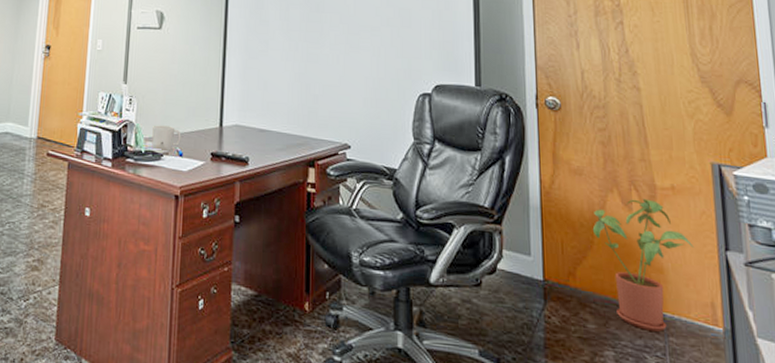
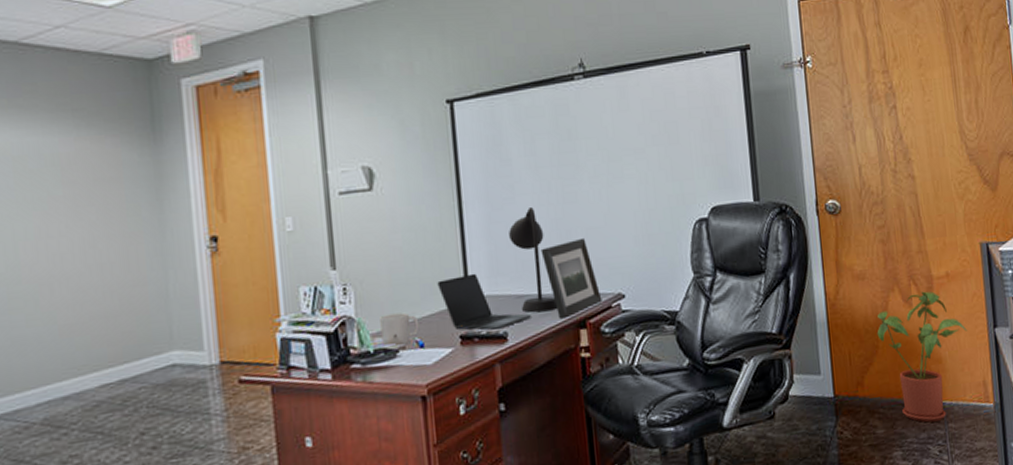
laptop: none [199,105,269,154] -> present [437,273,531,331]
desk lamp: none [260,61,293,148] -> present [509,207,558,313]
picture frame: none [284,92,331,156] -> present [541,237,602,320]

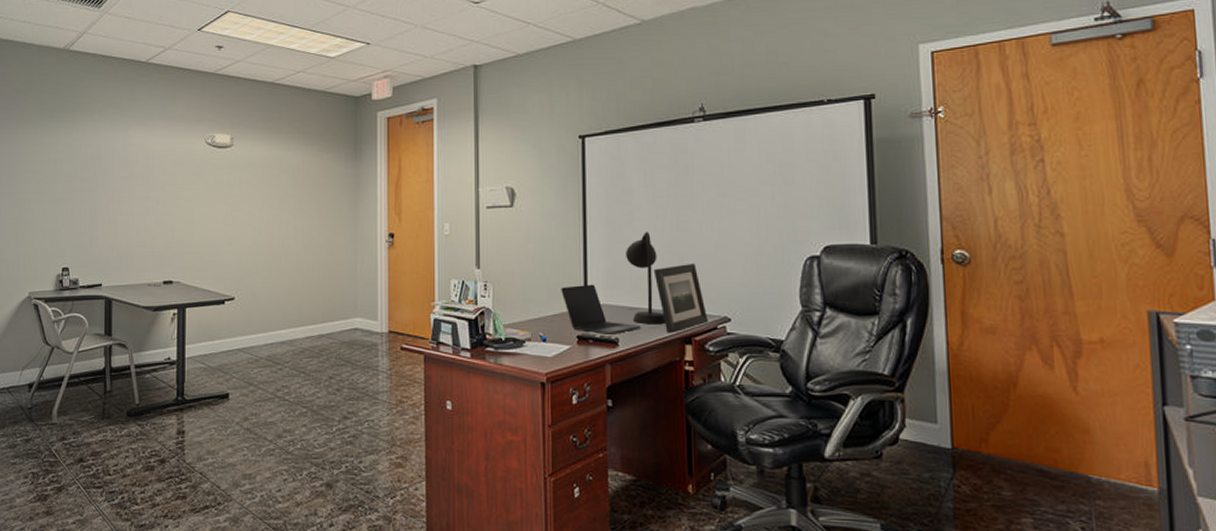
mug: present [380,312,420,348] -> none [512,310,544,338]
house plant: present [877,291,967,423] -> none [1007,355,1125,495]

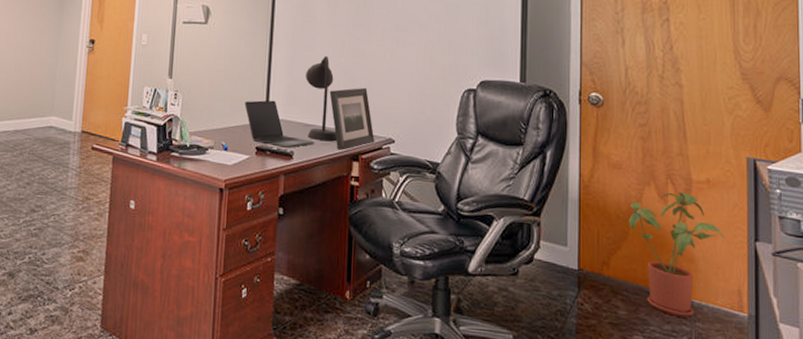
house plant: none [1007,355,1125,495] -> present [628,191,725,318]

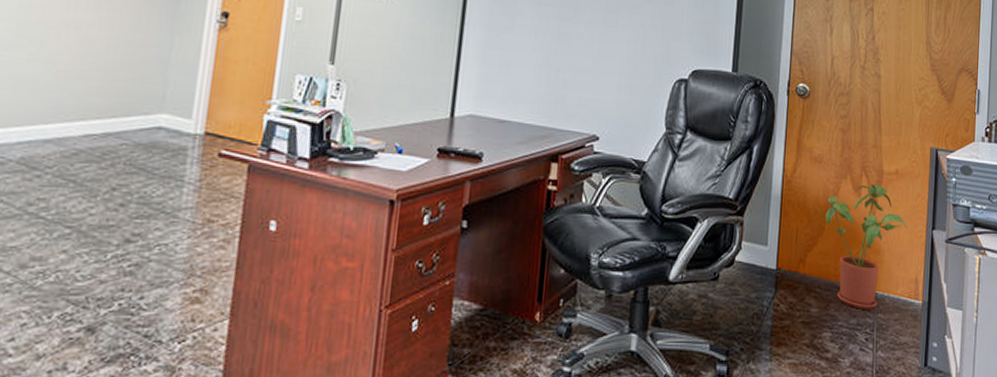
laptop: present [244,100,314,148] -> none [426,91,508,149]
desk lamp: present [306,56,338,142] -> none [501,40,535,140]
picture frame: present [329,87,375,150] -> none [528,76,578,150]

